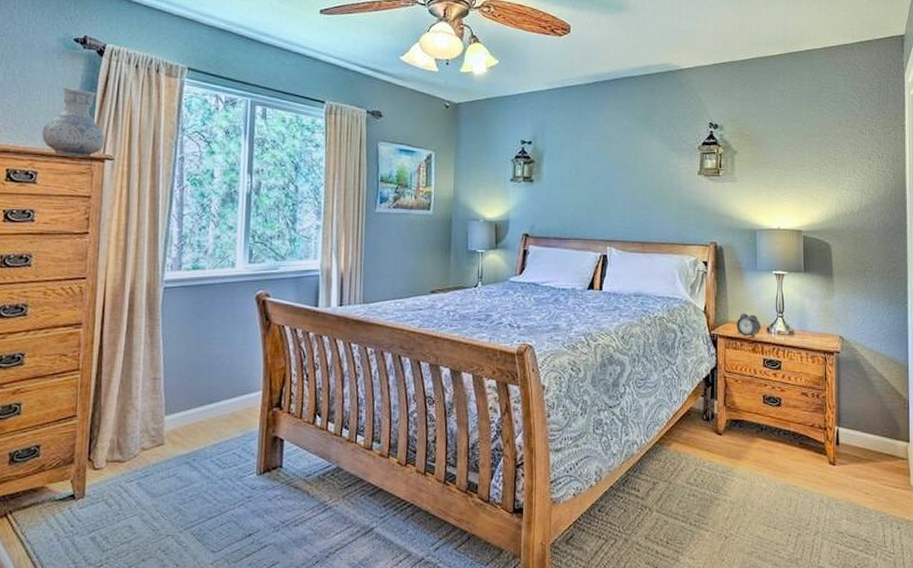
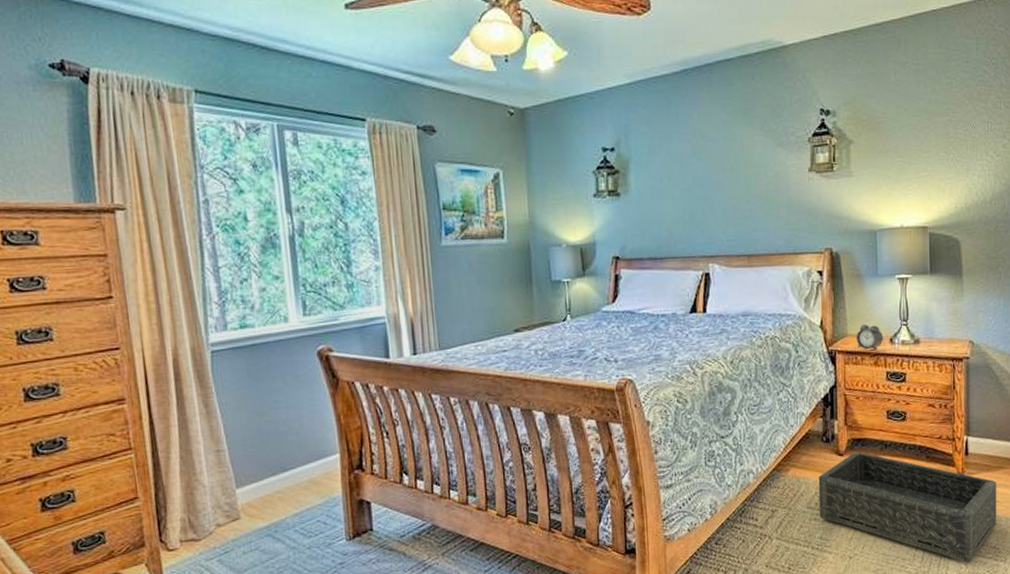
vase: present [42,87,106,158] -> none [33,126,112,210]
basket: none [697,432,867,553] -> present [818,451,997,563]

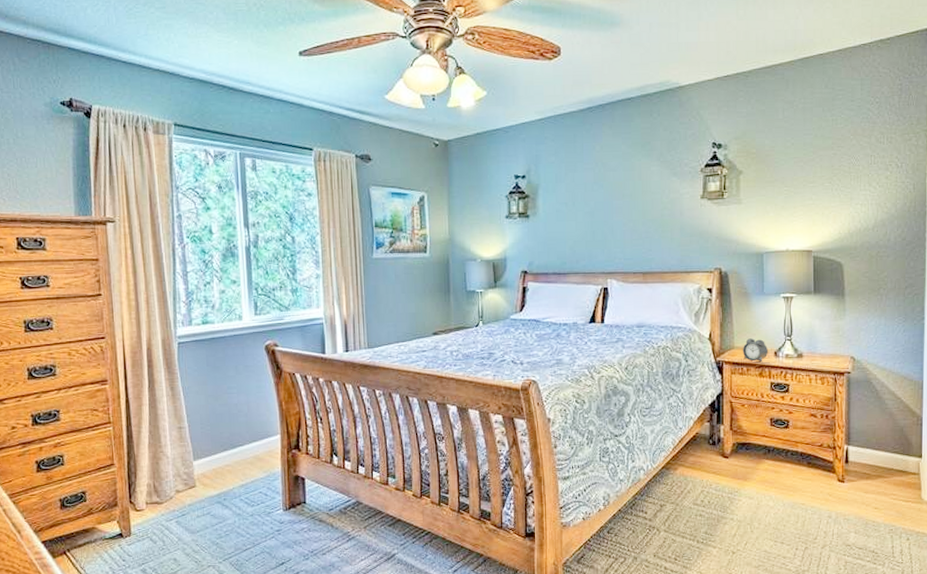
basket: present [818,451,997,563] -> none [704,454,876,564]

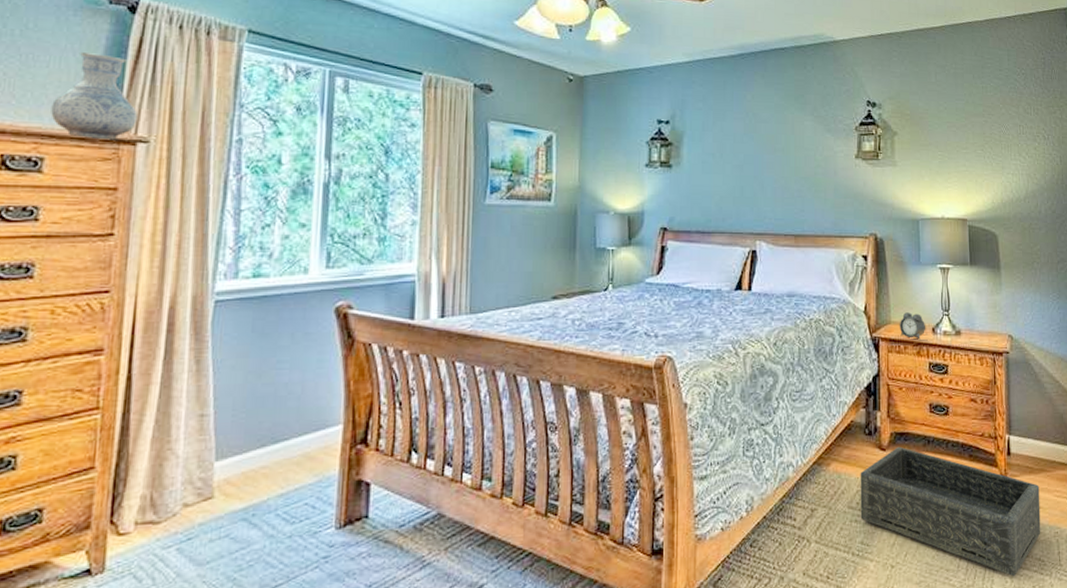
vase: none [44,152,105,222] -> present [50,51,139,140]
basket: none [704,454,876,564] -> present [860,446,1041,576]

